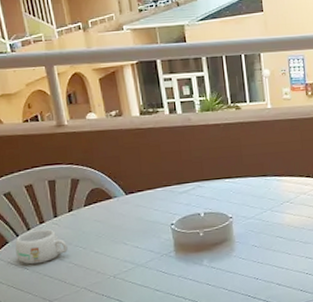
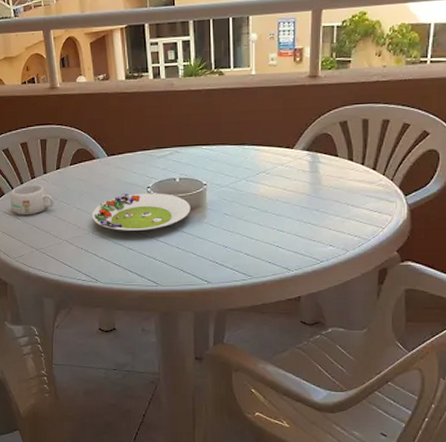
salad plate: none [112,229,218,272] -> present [92,193,191,231]

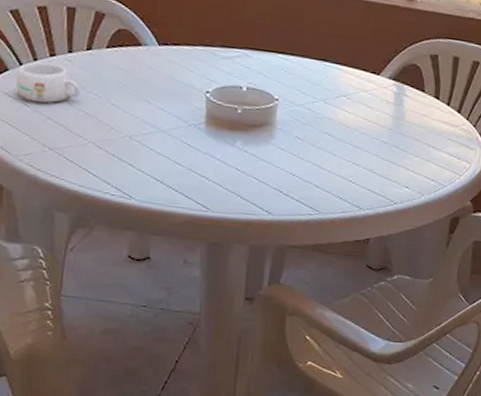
salad plate: present [92,193,191,231] -> none [131,95,257,144]

